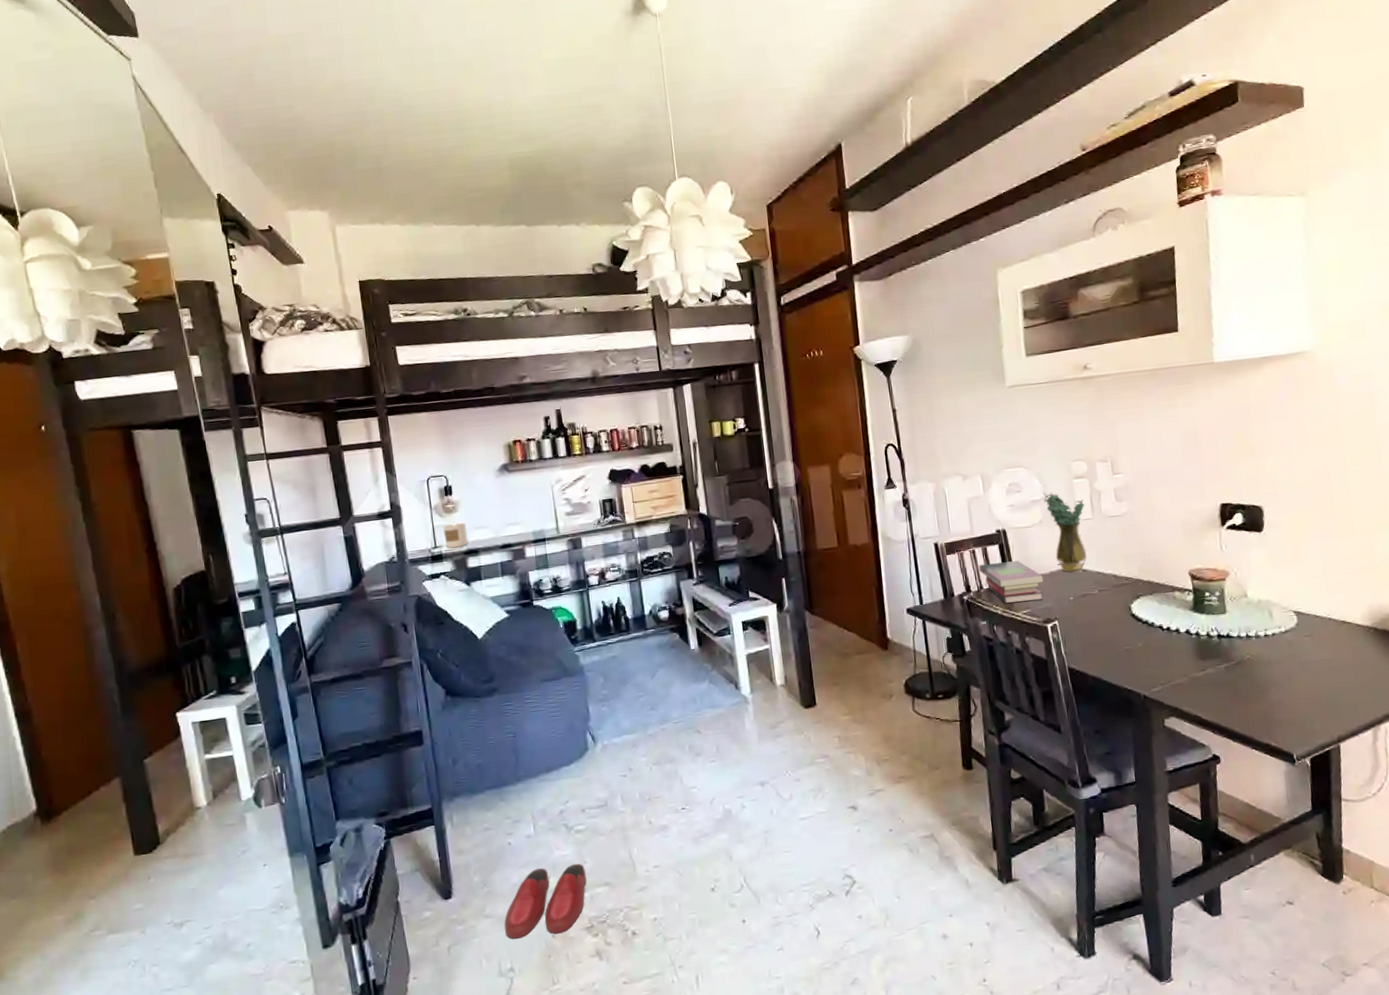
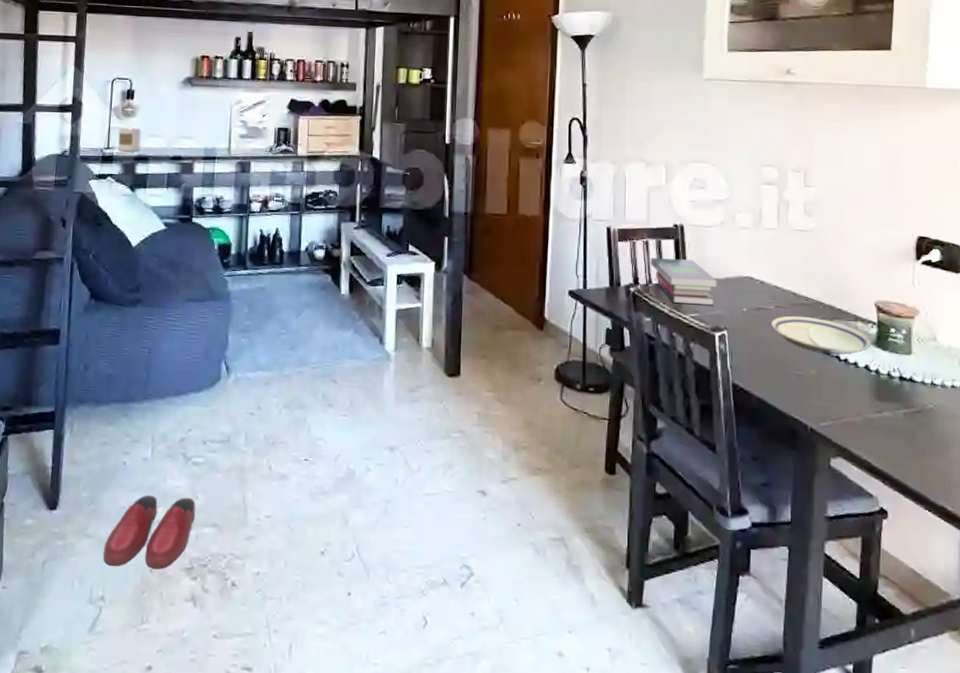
vase: present [1043,492,1086,573] -> none [728,193,770,283]
plate: none [1097,594,1190,626] -> present [772,315,871,355]

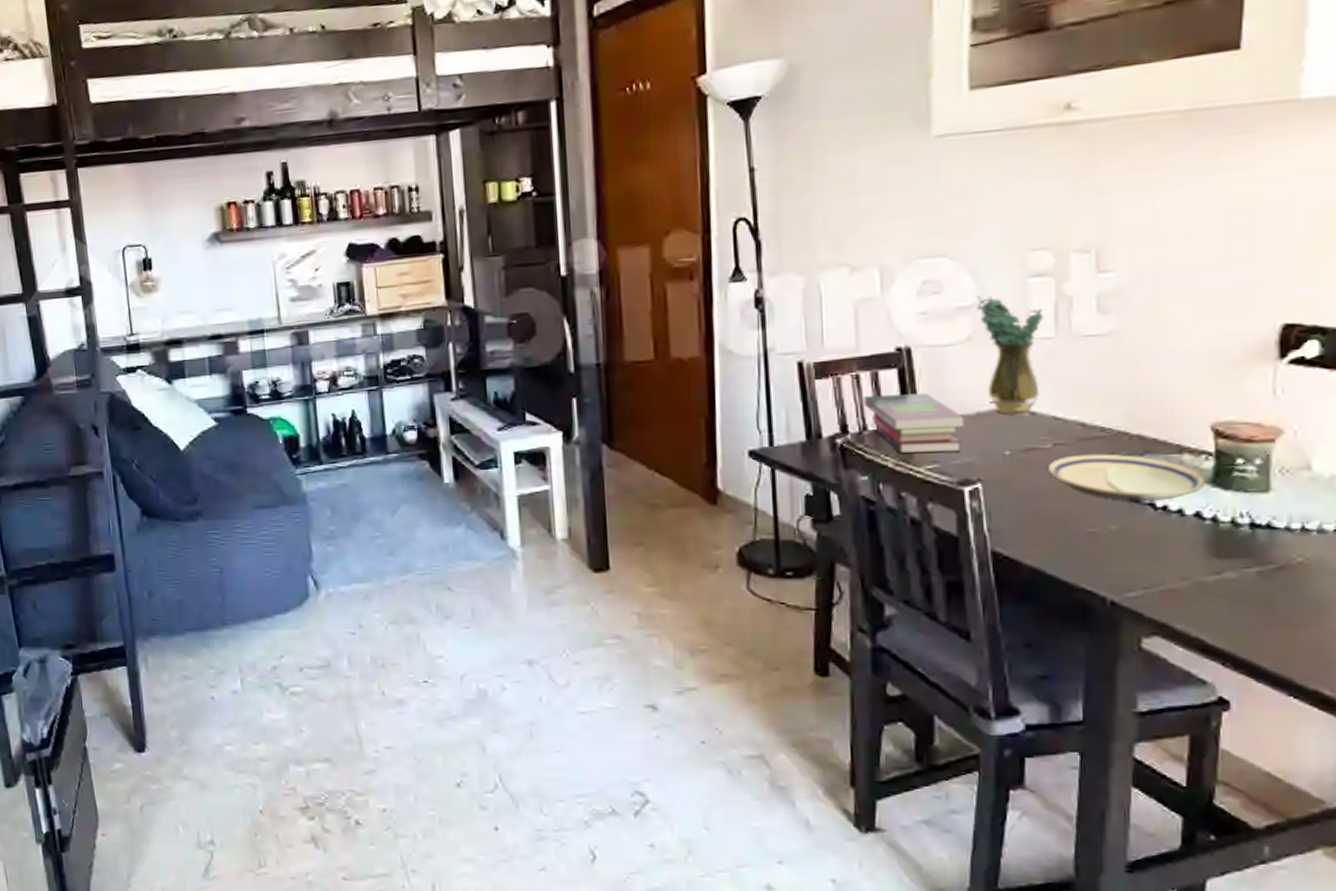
slippers: present [103,495,196,569] -> none [204,731,302,810]
candle: present [118,124,142,152] -> none [140,301,171,337]
vase: none [728,193,770,283] -> present [977,295,1043,416]

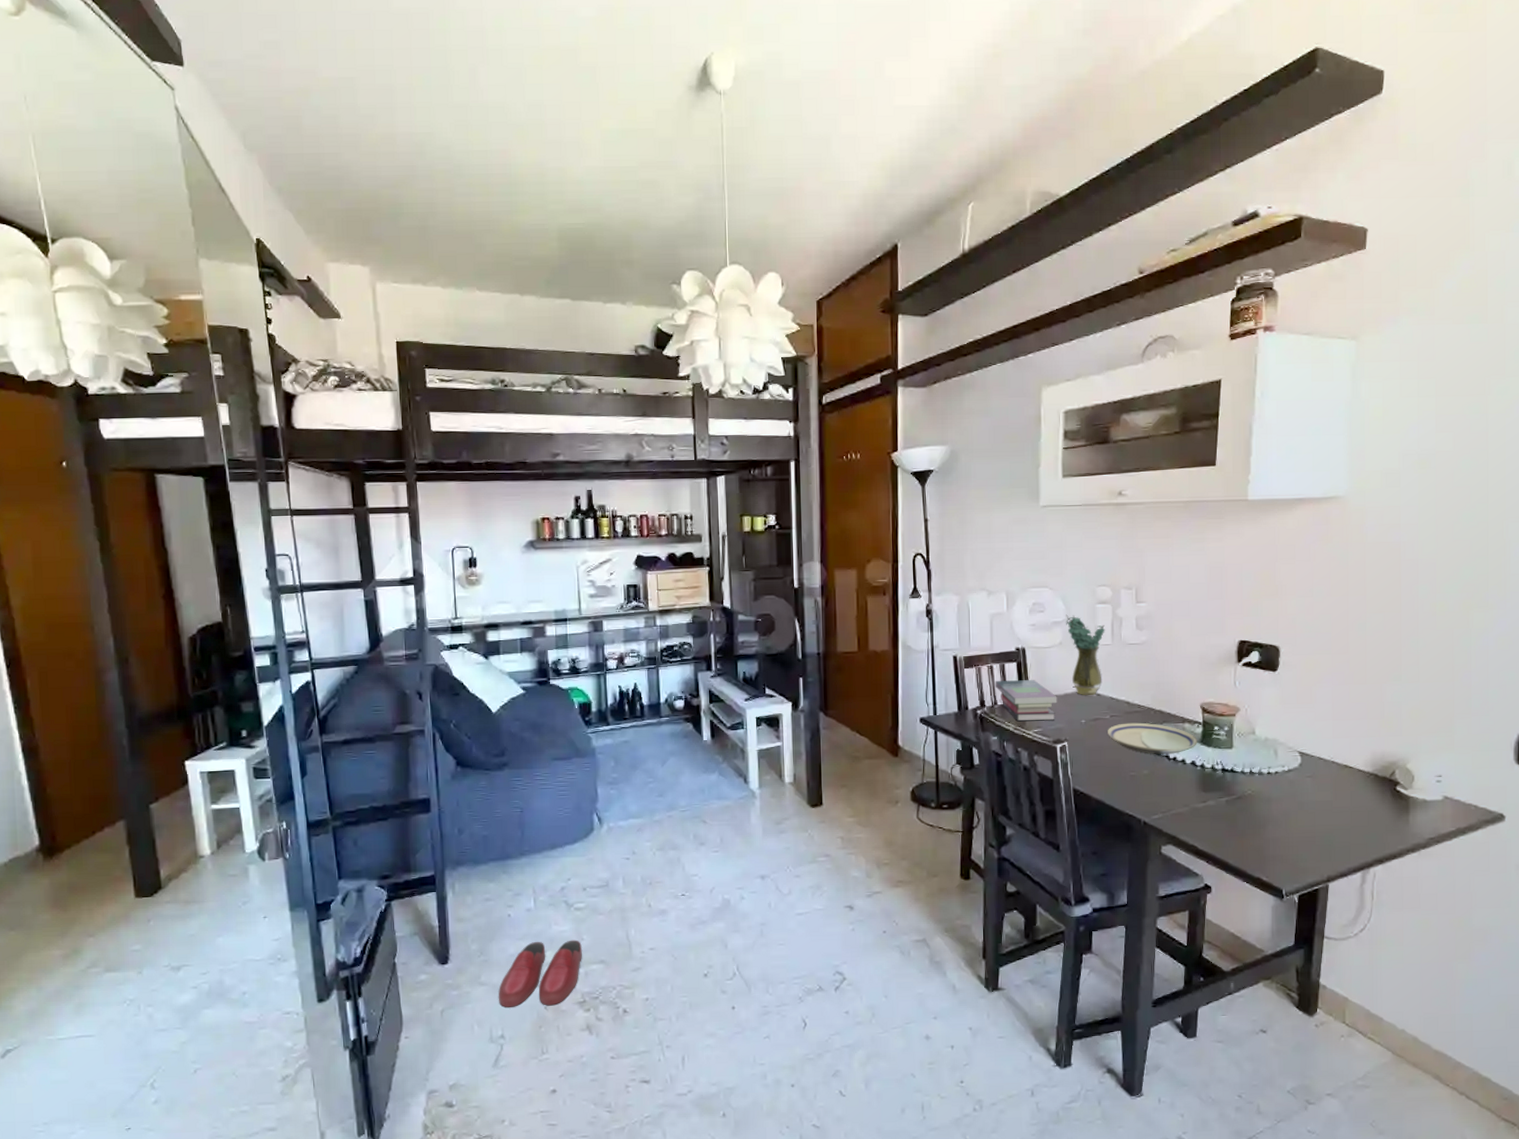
slippers: none [204,731,302,810] -> present [498,940,582,1008]

